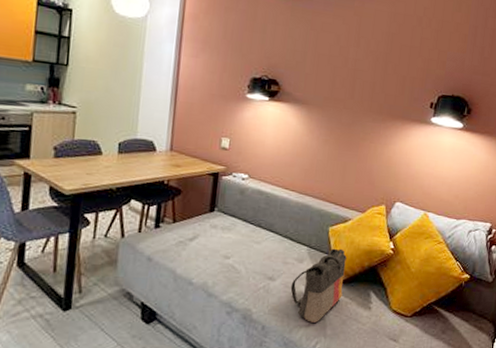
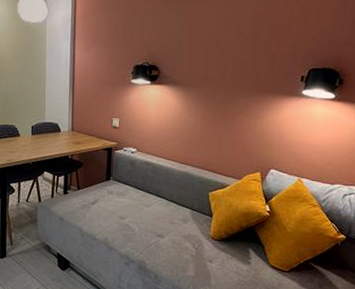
tote bag: present [290,248,347,323] -> none [177,210,226,274]

